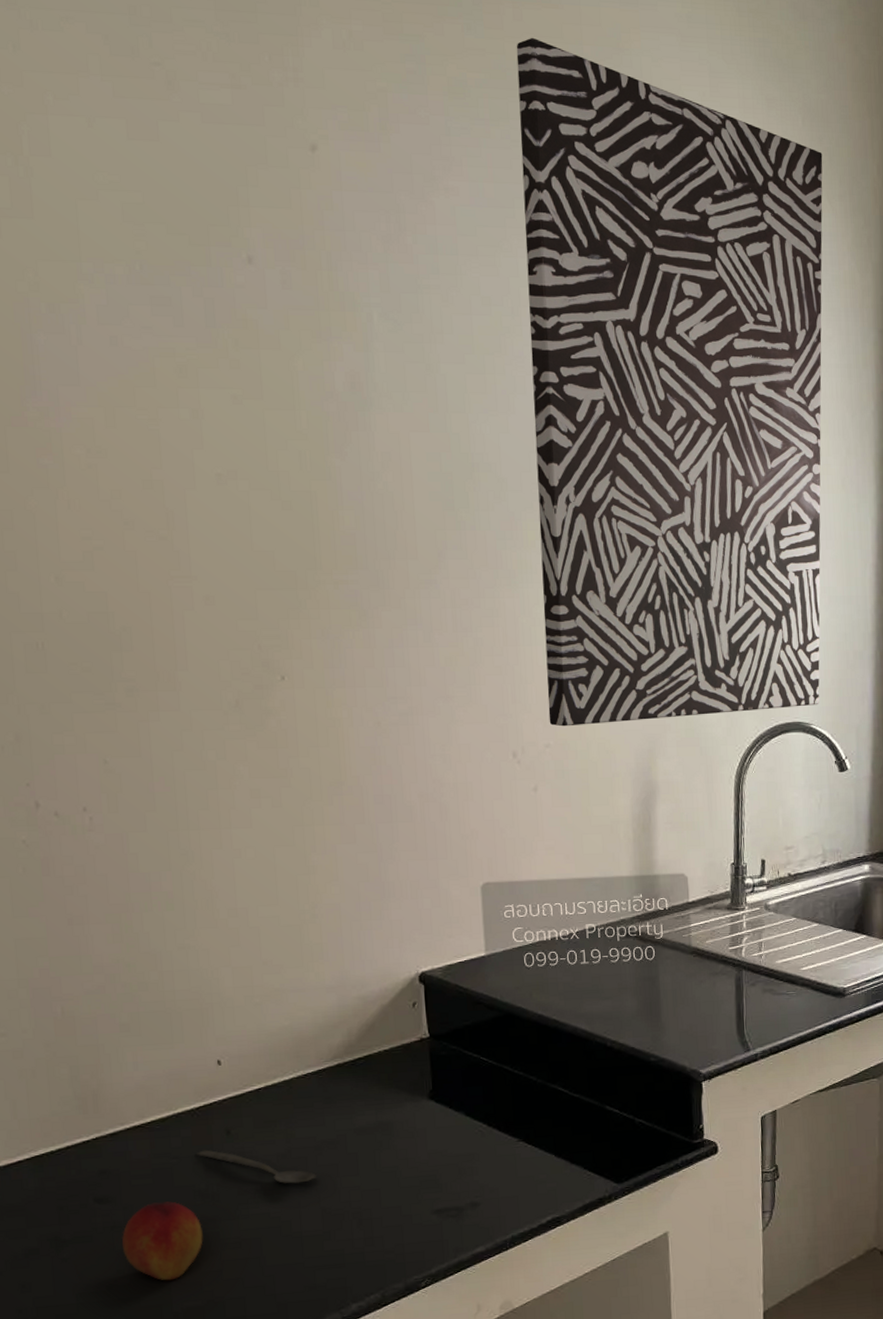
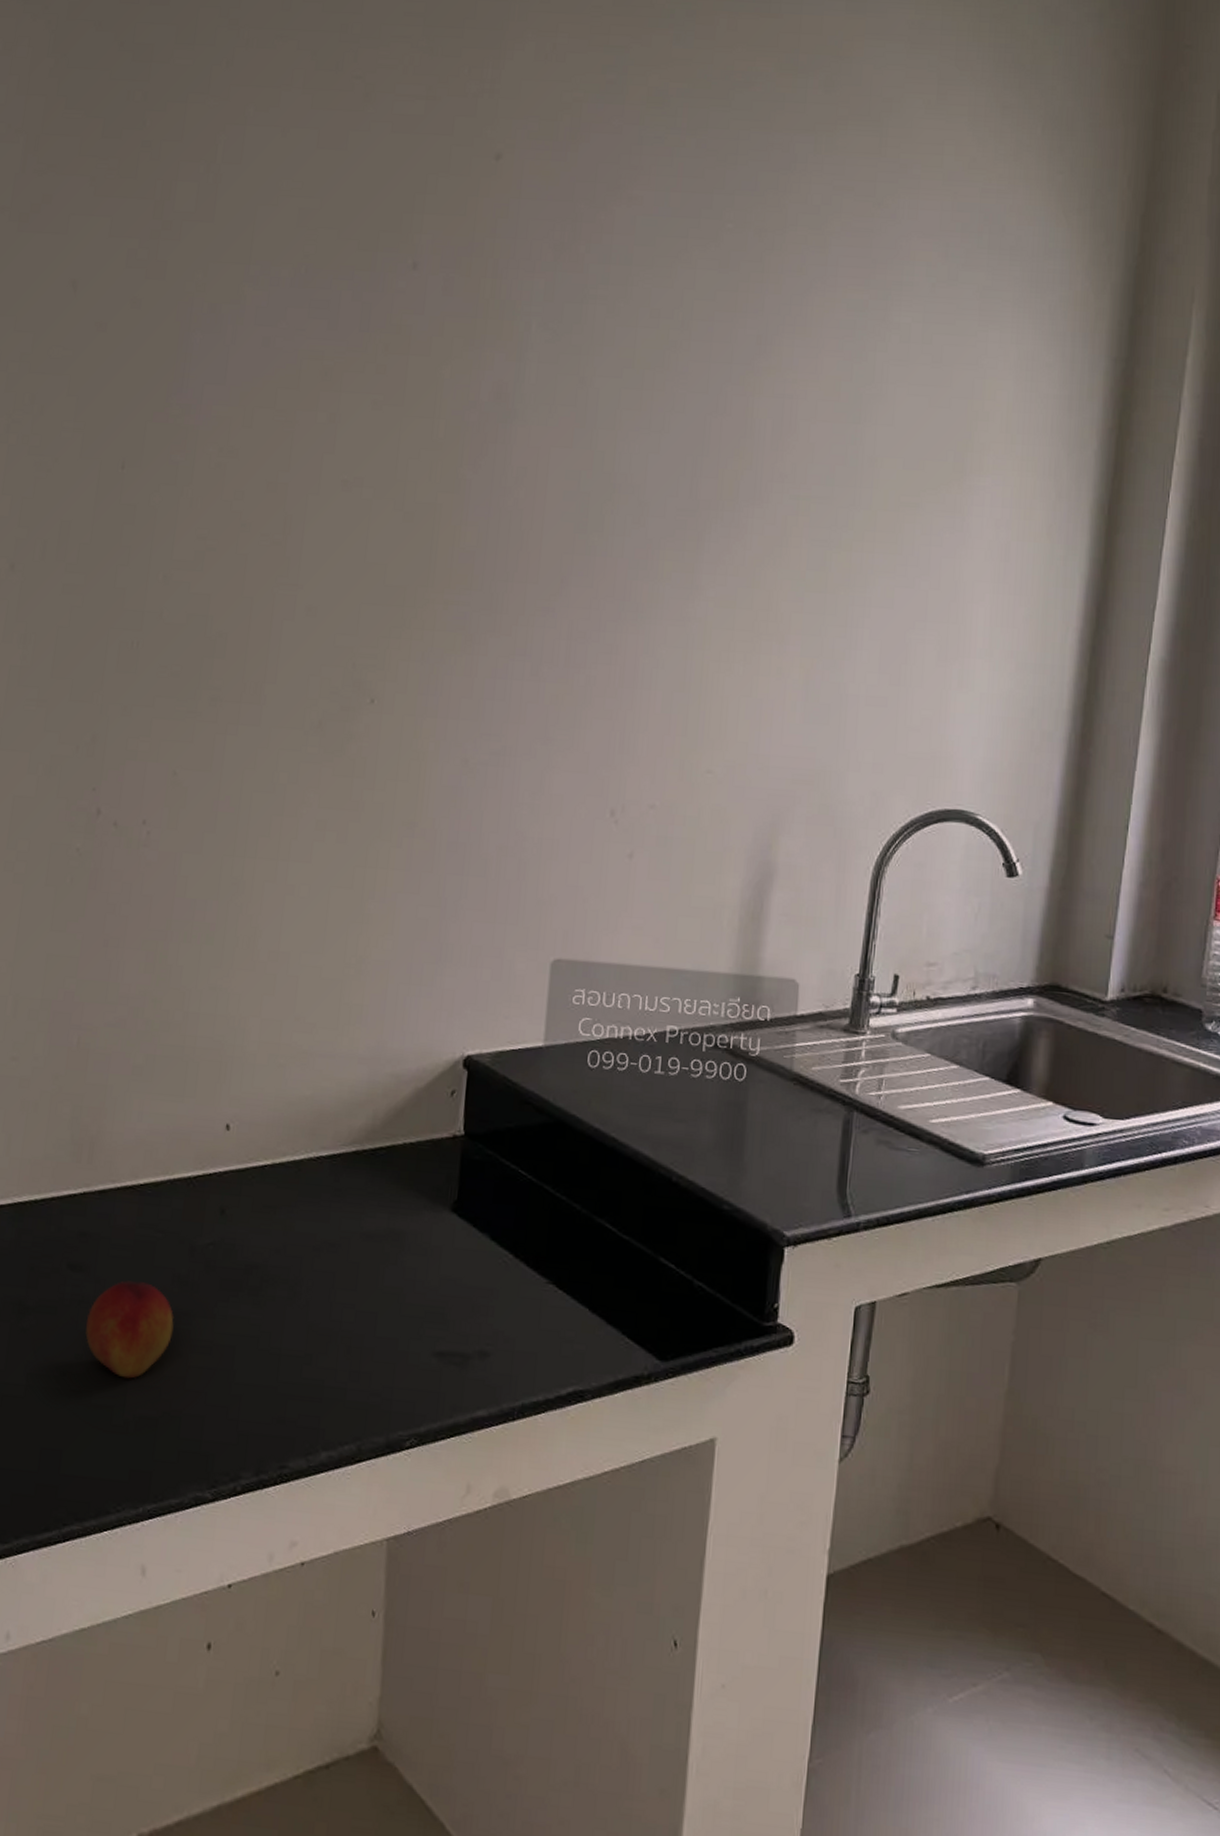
spoon: present [197,1149,316,1184] -> none [184,1228,309,1288]
wall art: present [516,37,823,727] -> none [658,46,1062,792]

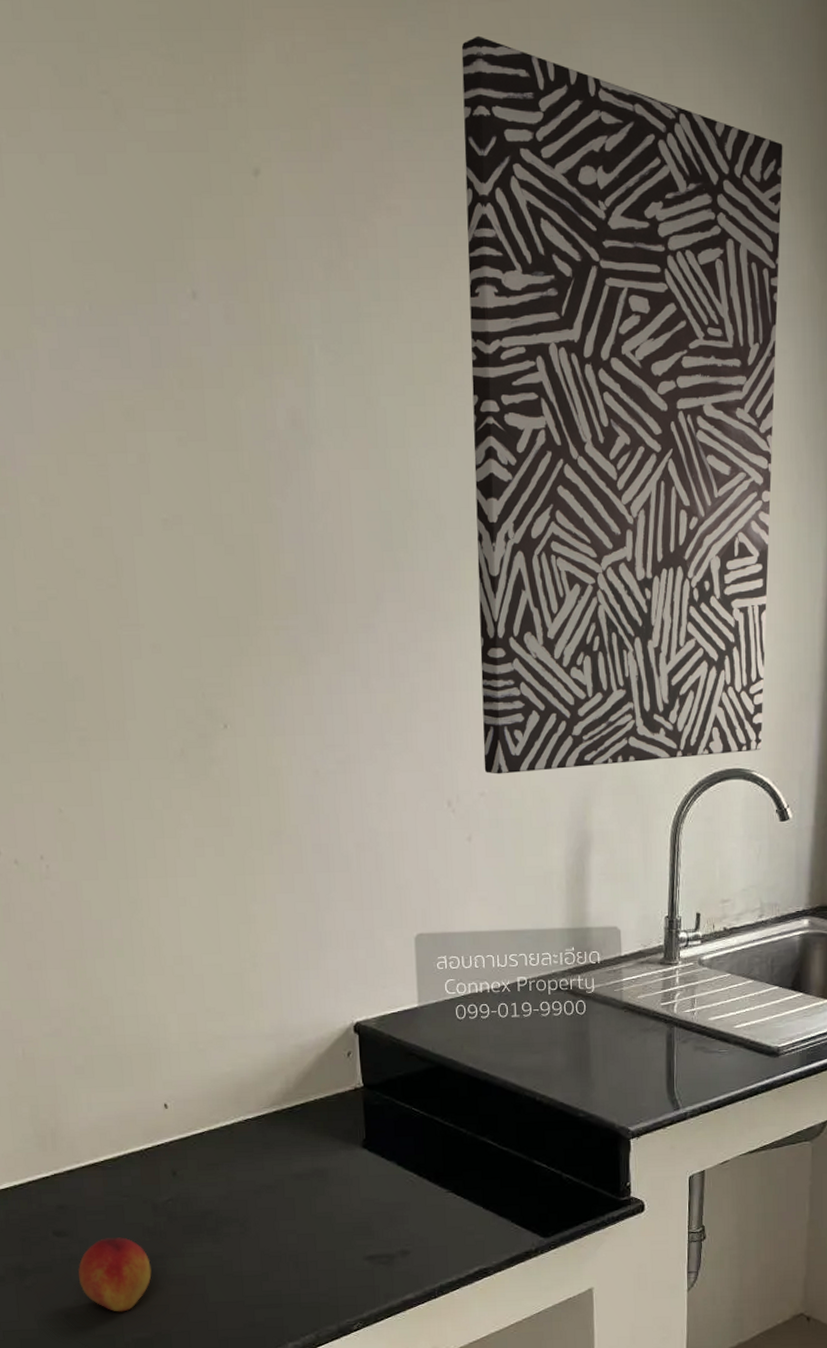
wall art: none [658,46,1062,792] -> present [461,35,783,775]

